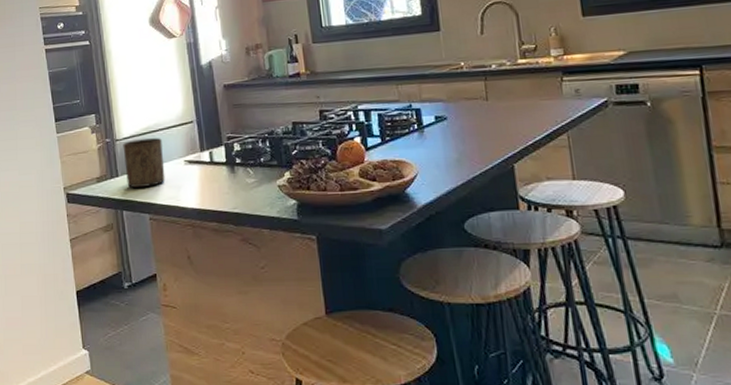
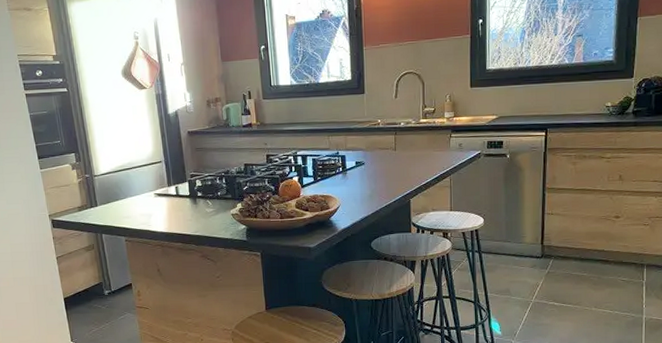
cup: present [123,138,165,188] -> none [100,175,138,216]

